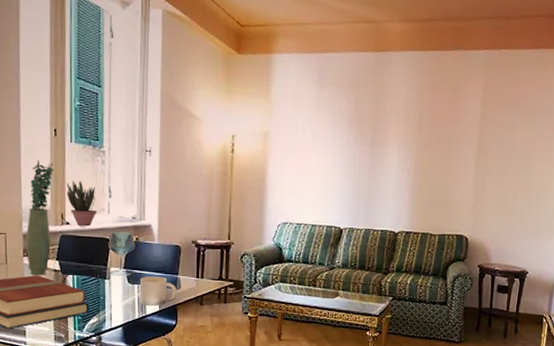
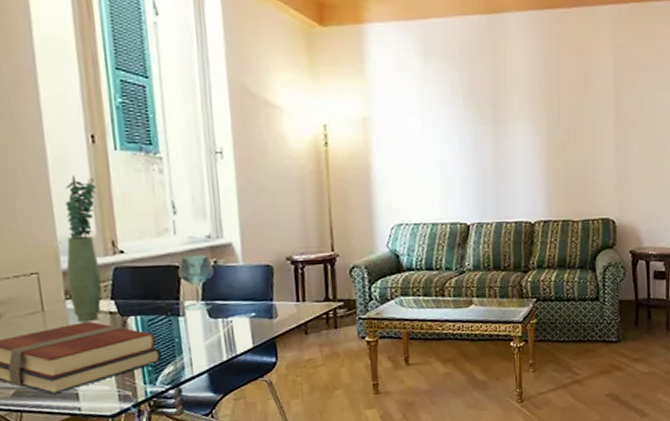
potted plant: present [66,180,97,227] -> none [114,197,159,254]
mug: present [139,276,178,307] -> none [224,305,275,344]

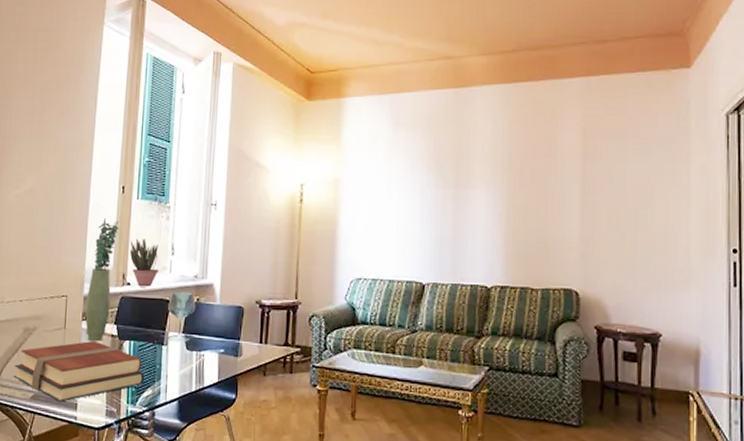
potted plant: none [114,197,159,254] -> present [129,238,158,287]

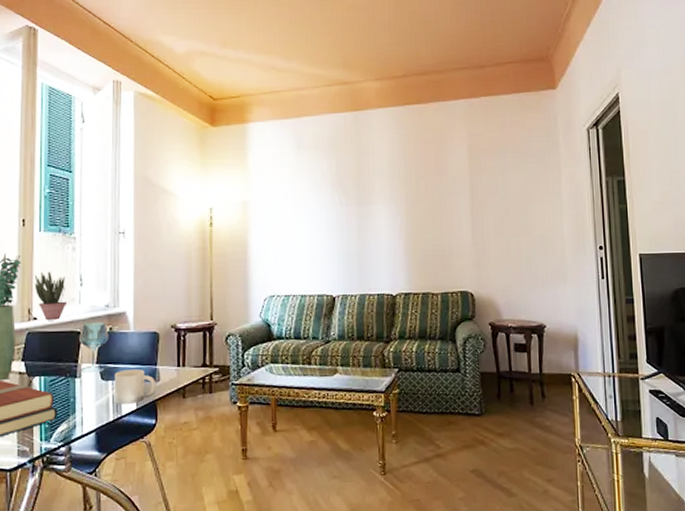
mug: none [197,341,239,377] -> present [114,369,157,405]

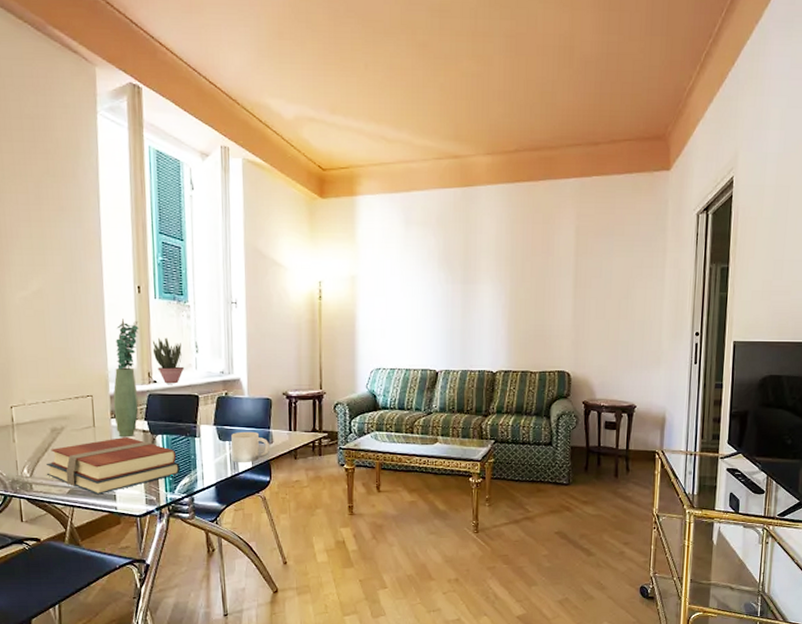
wine glass: present [79,322,109,373] -> none [197,387,225,434]

